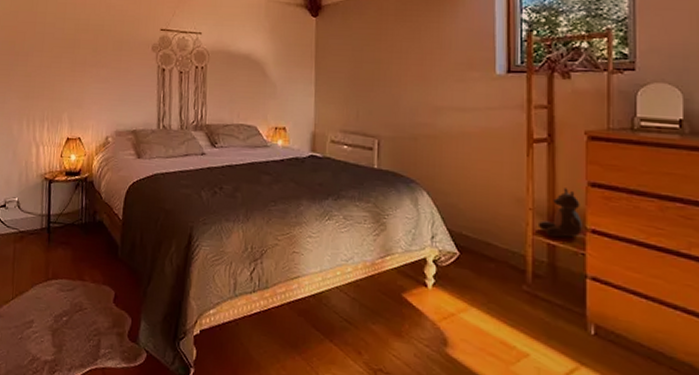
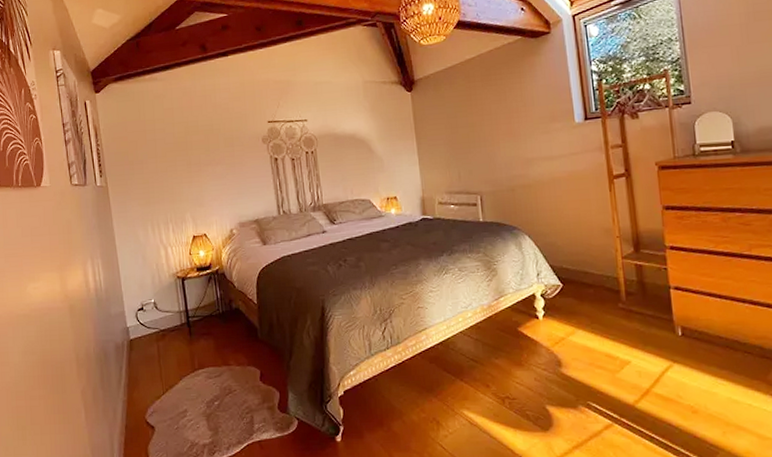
stuffed bear: present [537,188,582,238] -> none [625,214,662,257]

